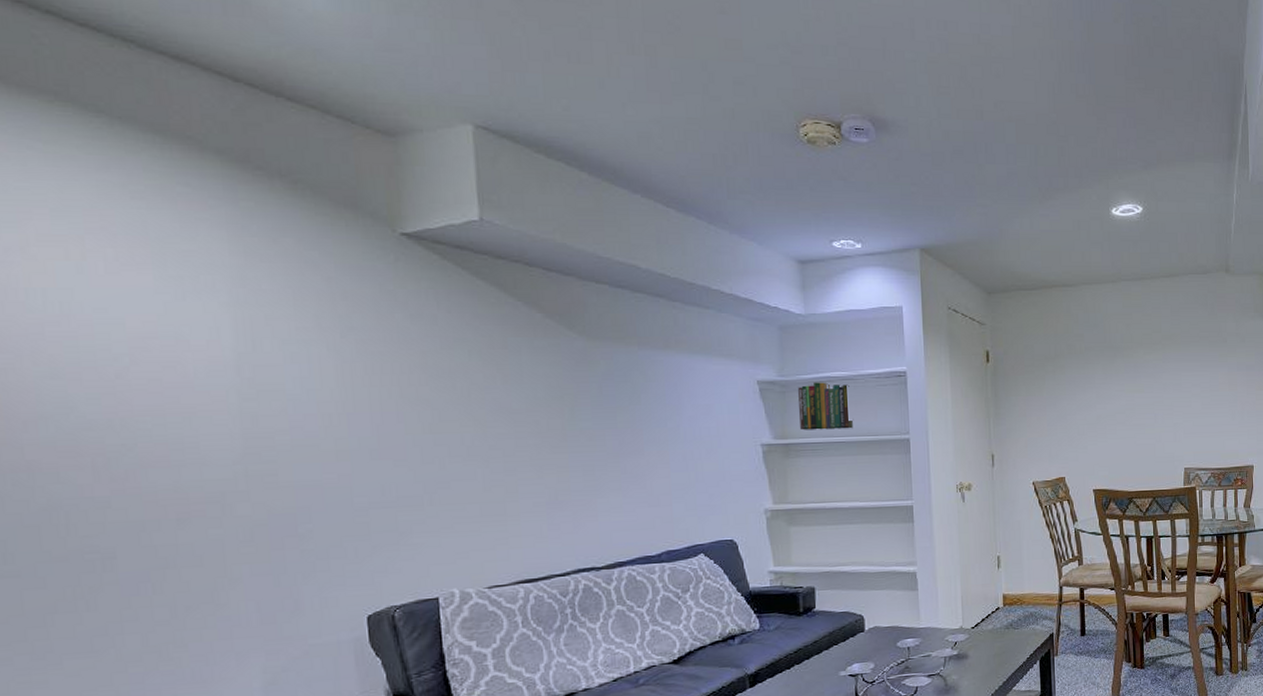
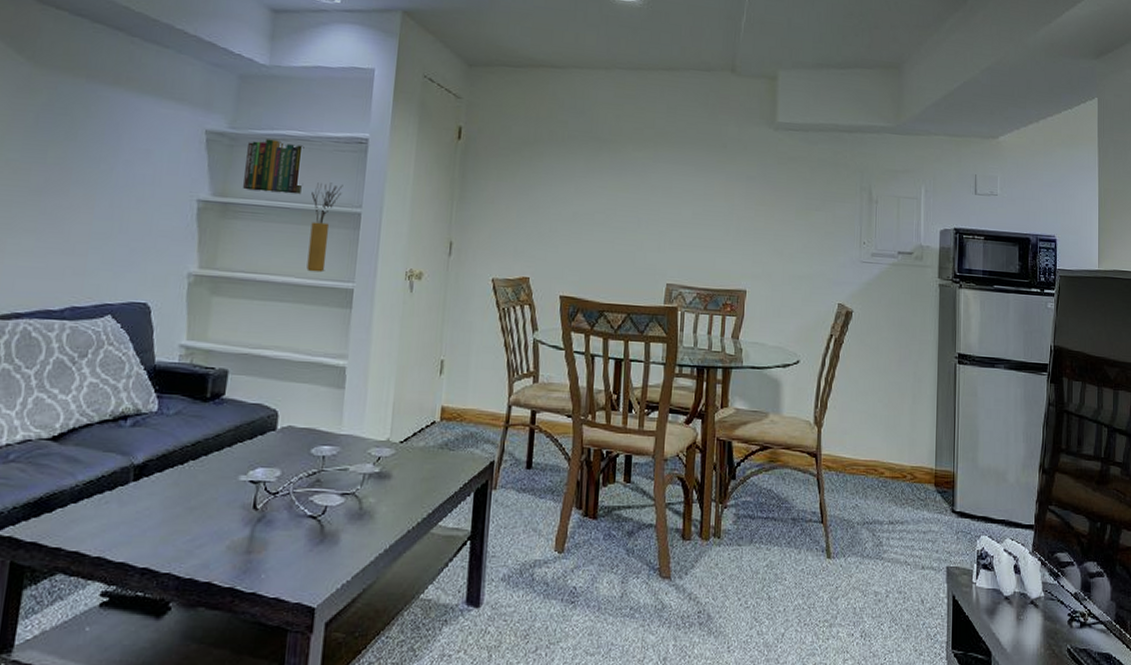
vase: none [863,415,890,495] -> present [306,182,343,273]

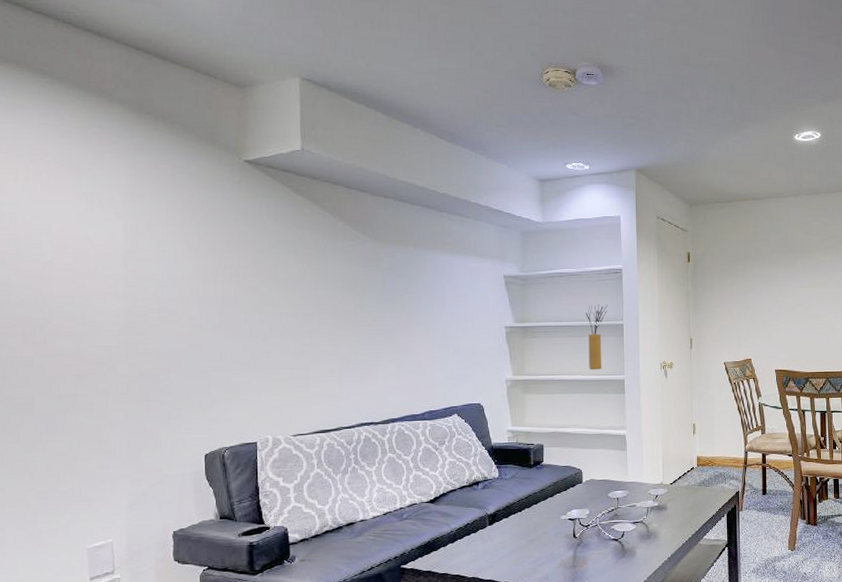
books: present [243,139,304,195] -> none [536,277,578,316]

